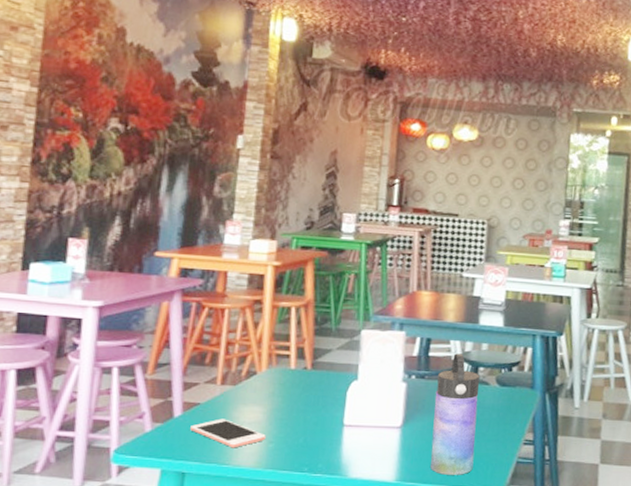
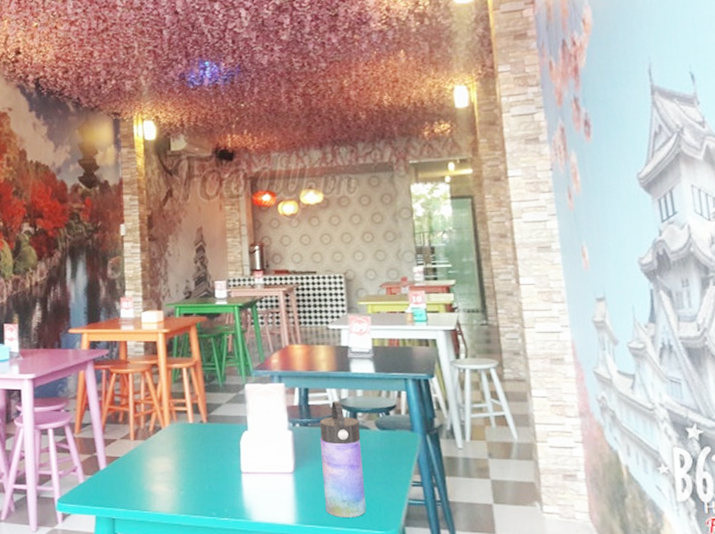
cell phone: present [190,418,266,448] -> none [114,470,177,496]

